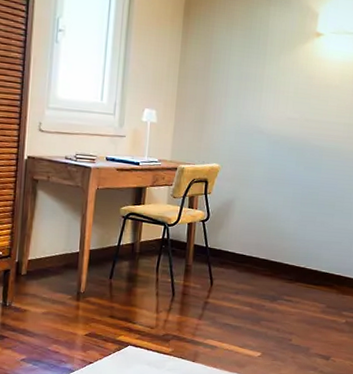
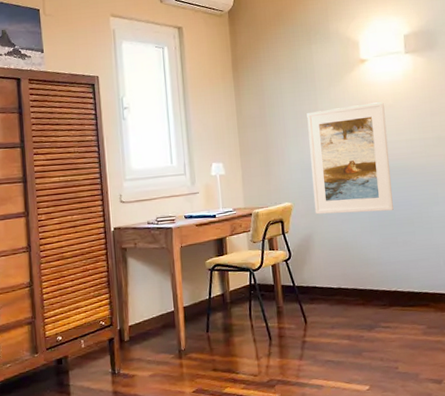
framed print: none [241,76,331,190] -> present [307,102,394,215]

